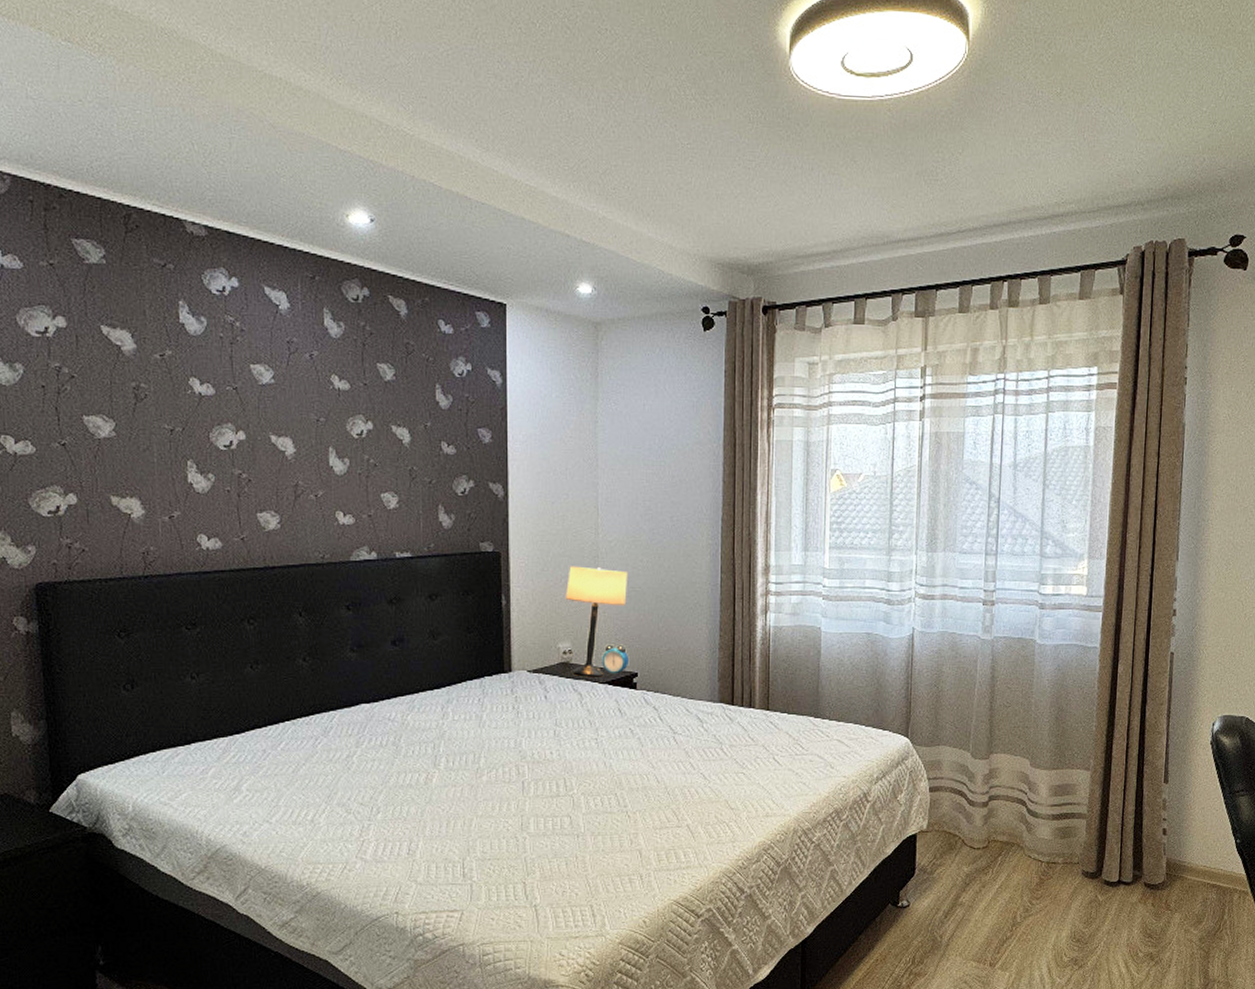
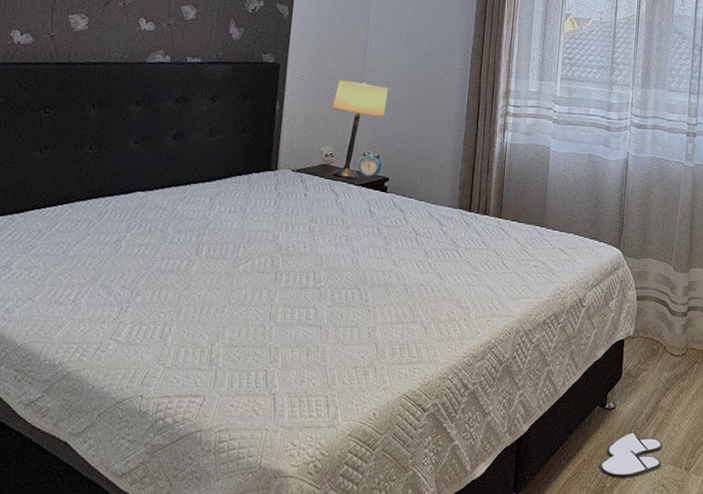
slippers: none [893,930,964,977] -> present [599,432,663,478]

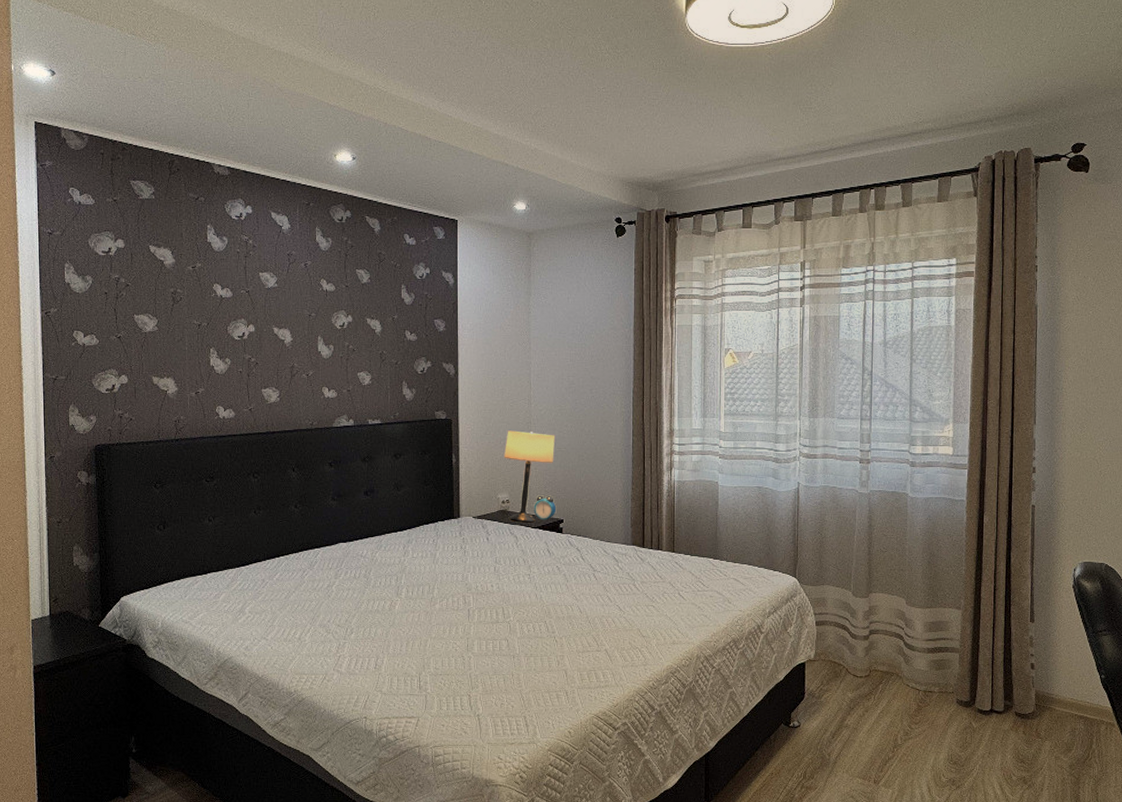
slippers: present [599,432,663,478] -> none [787,748,850,790]

